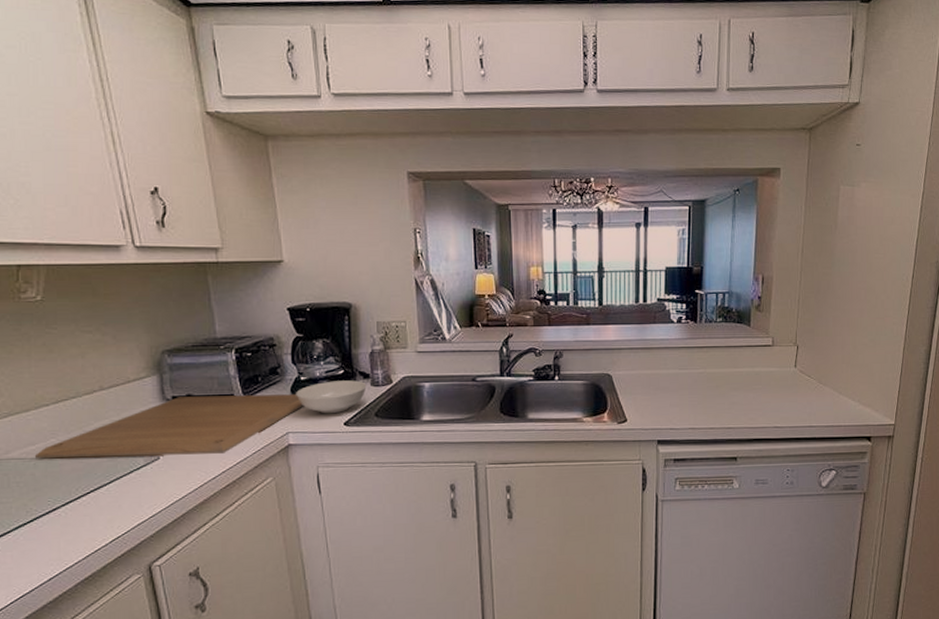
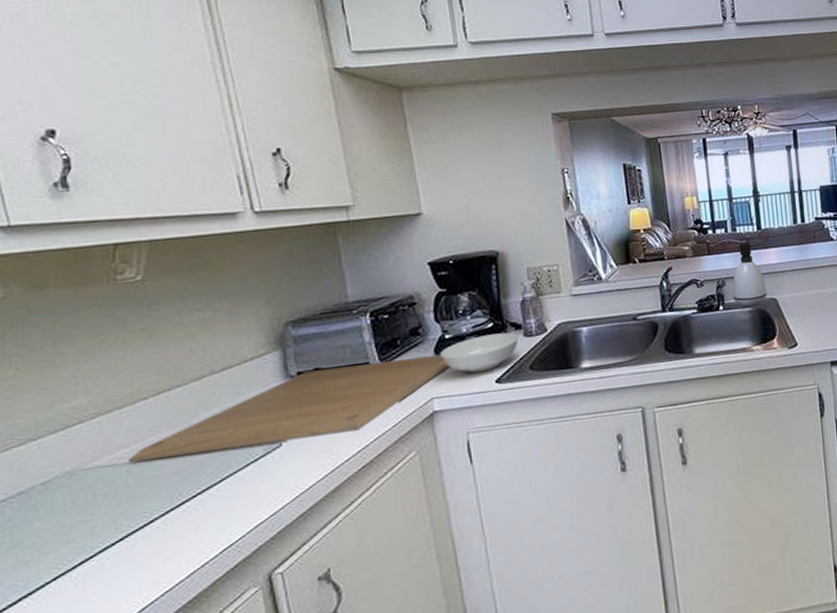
soap dispenser: none [568,316,603,379] -> present [732,241,768,306]

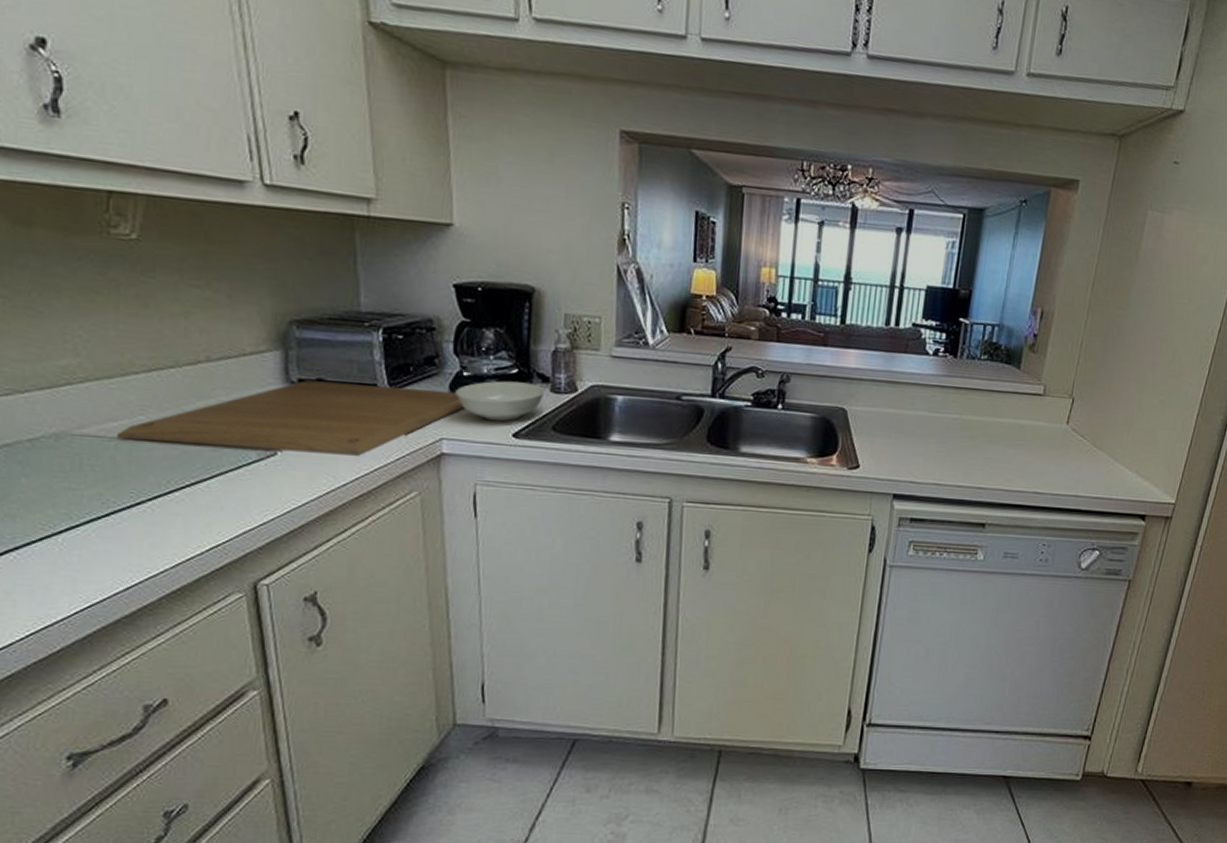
soap dispenser: present [732,241,768,306] -> none [795,335,844,412]

